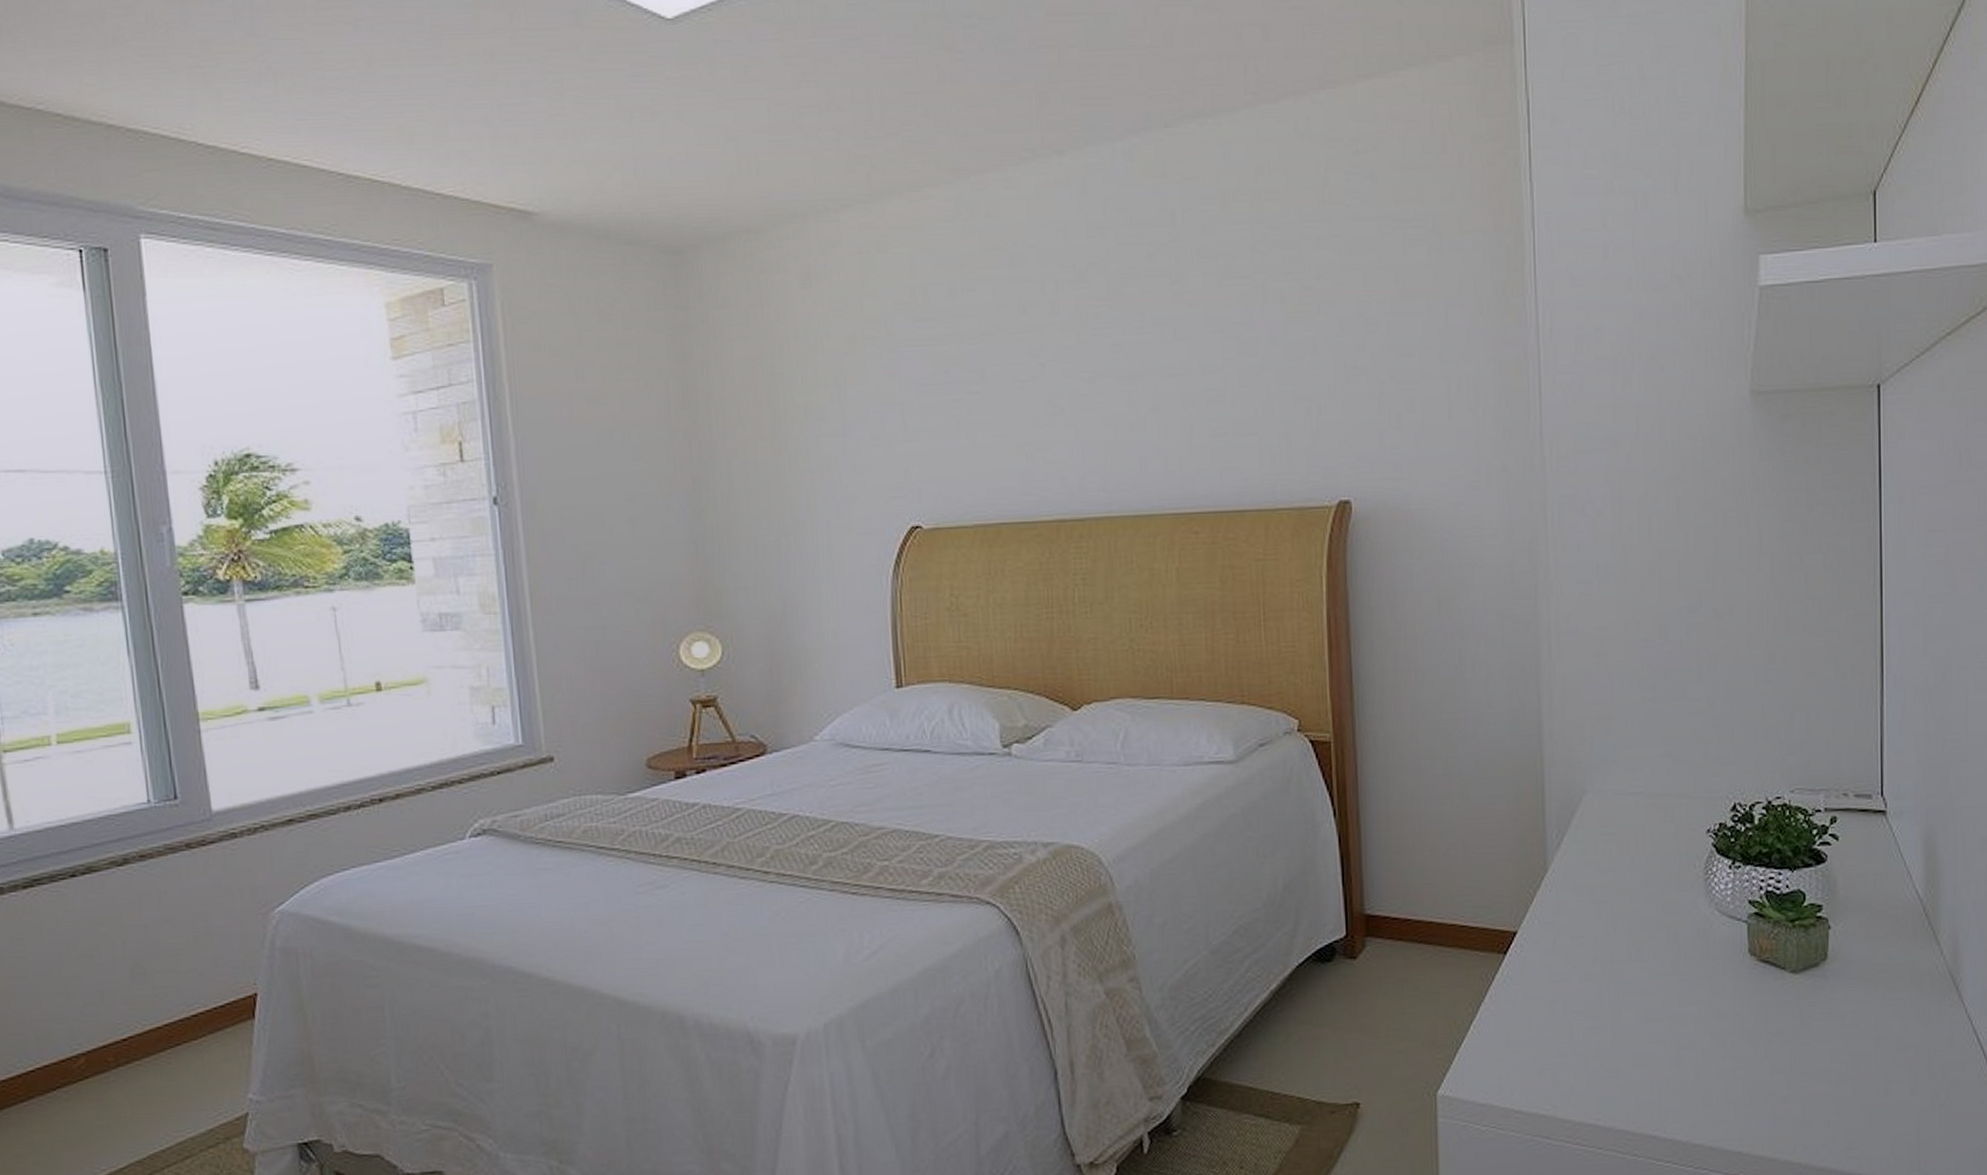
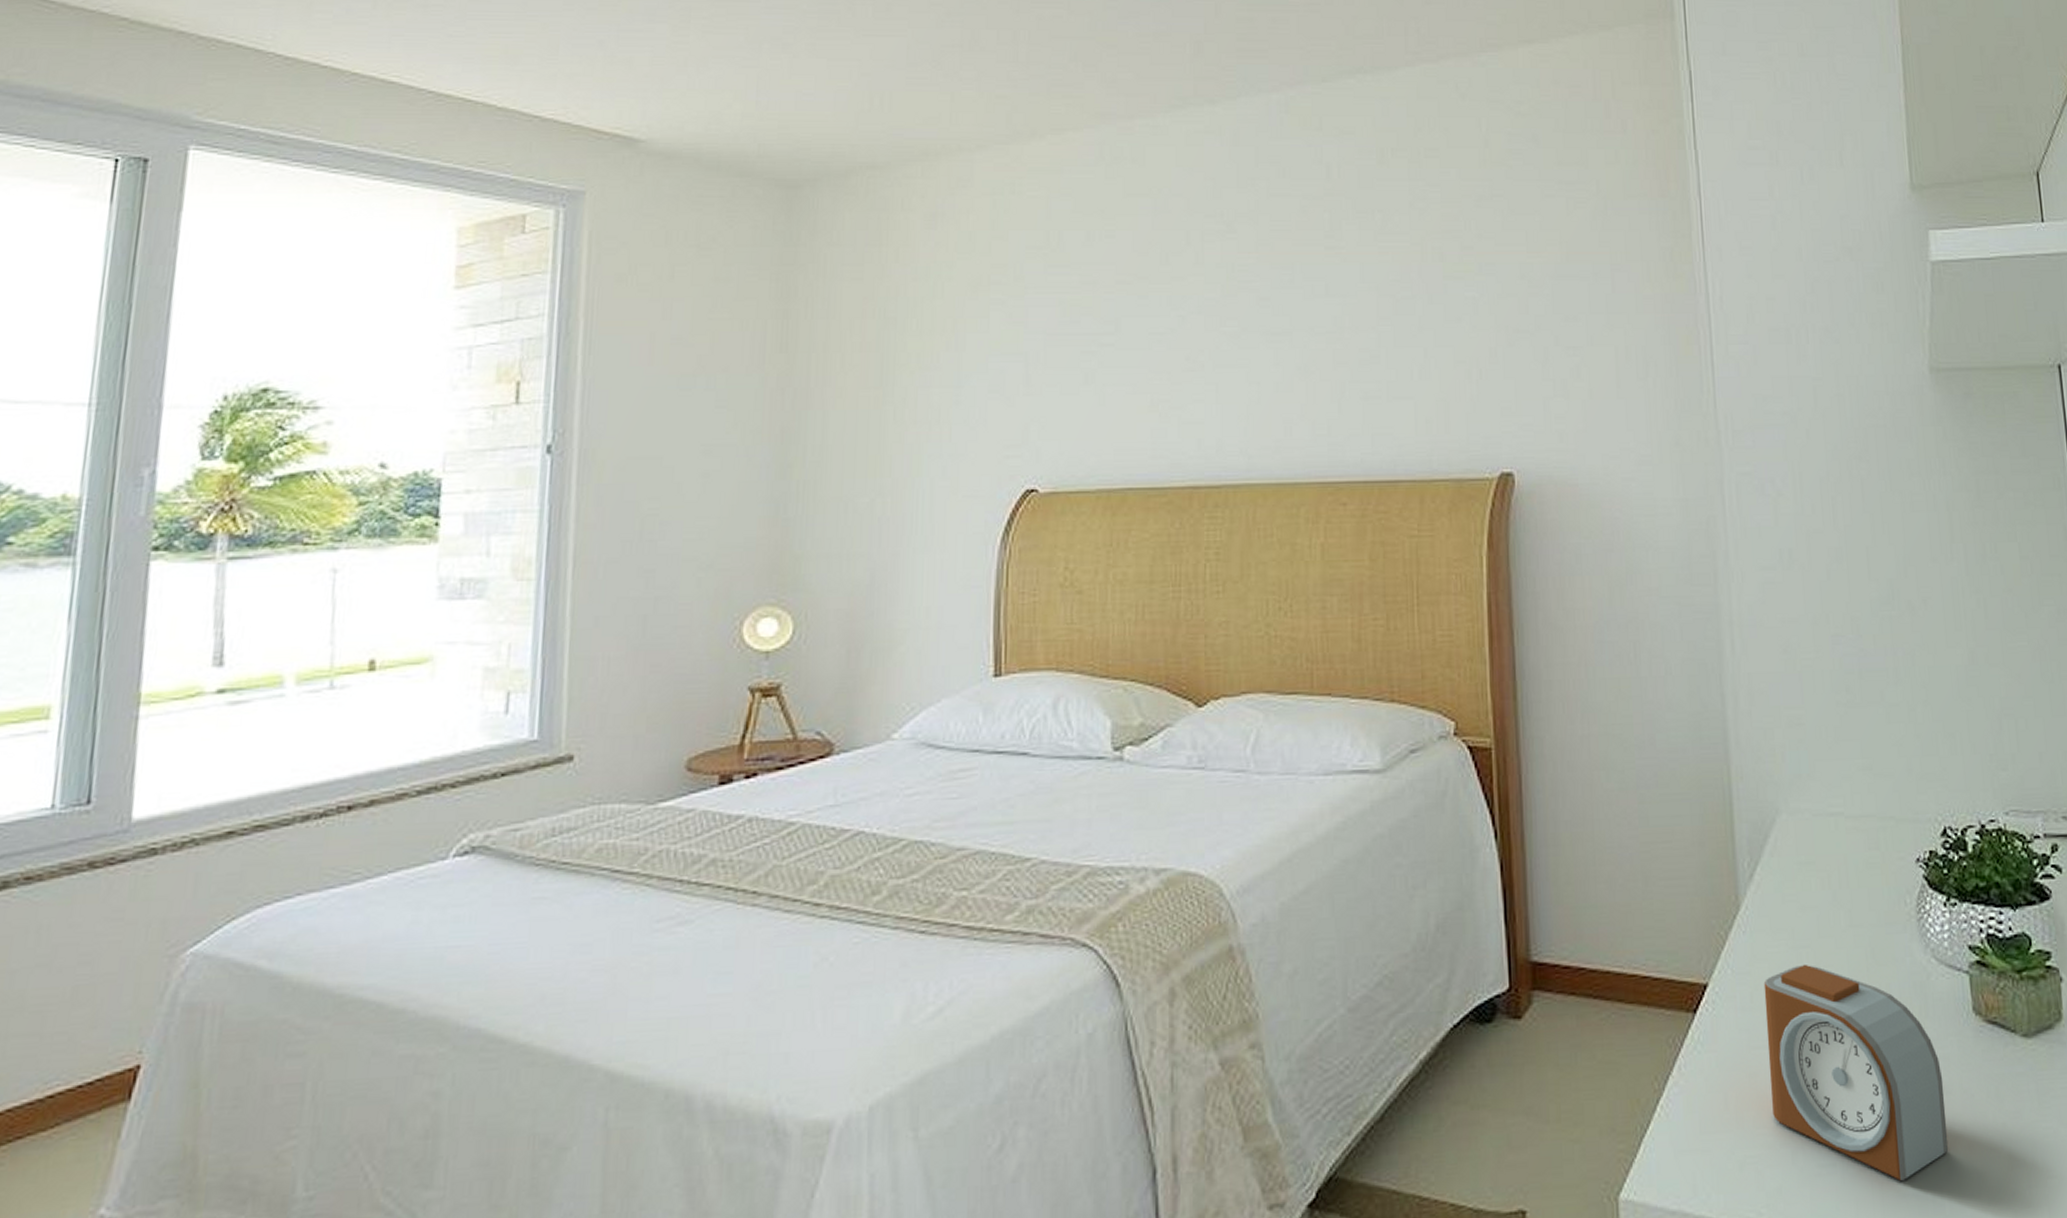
alarm clock: none [1566,915,1719,1084] -> present [1763,964,1949,1182]

